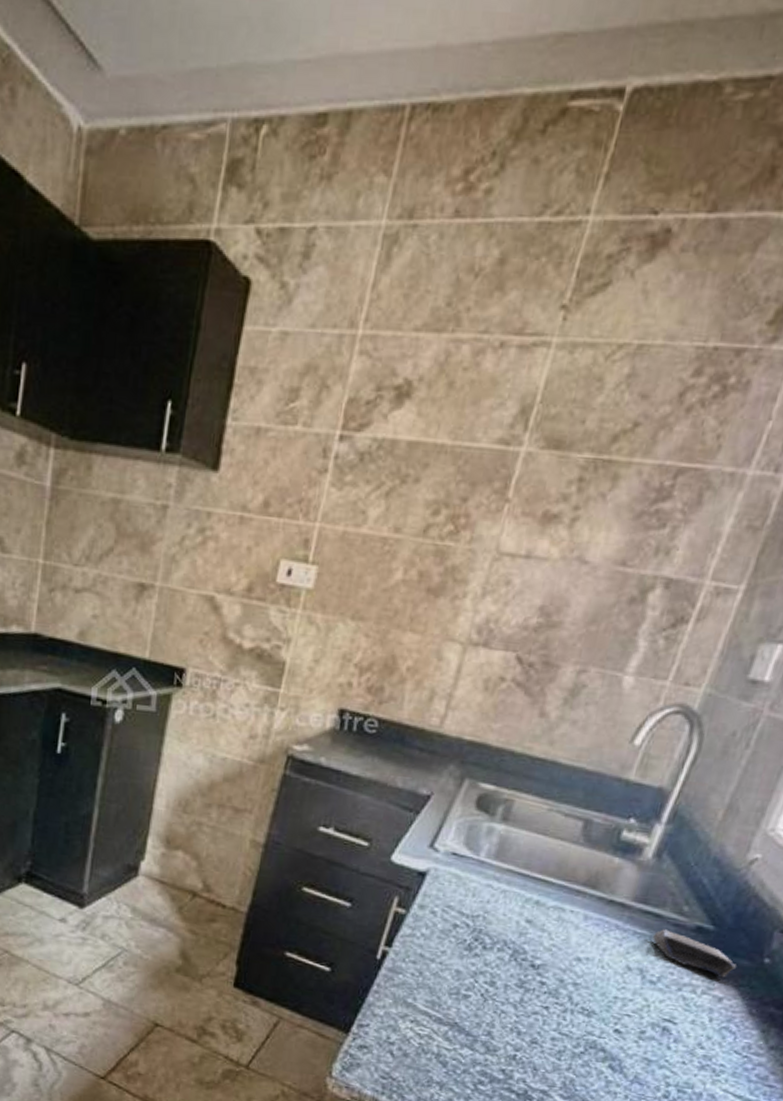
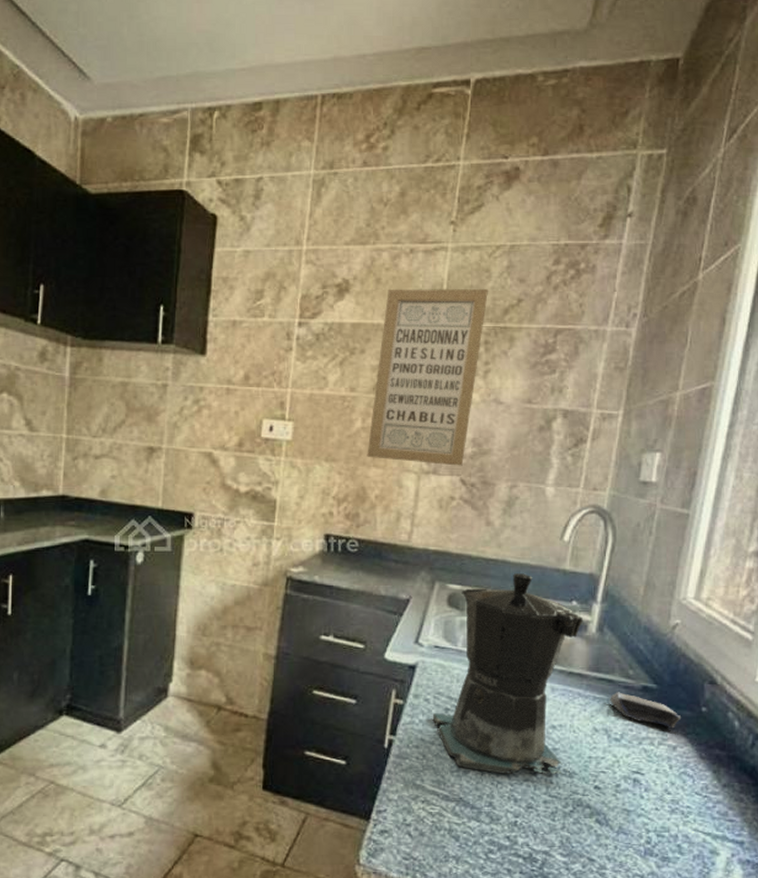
wall art: none [403,397,596,640] -> present [367,288,488,466]
coffee maker: none [436,778,640,1014] -> present [432,573,584,775]

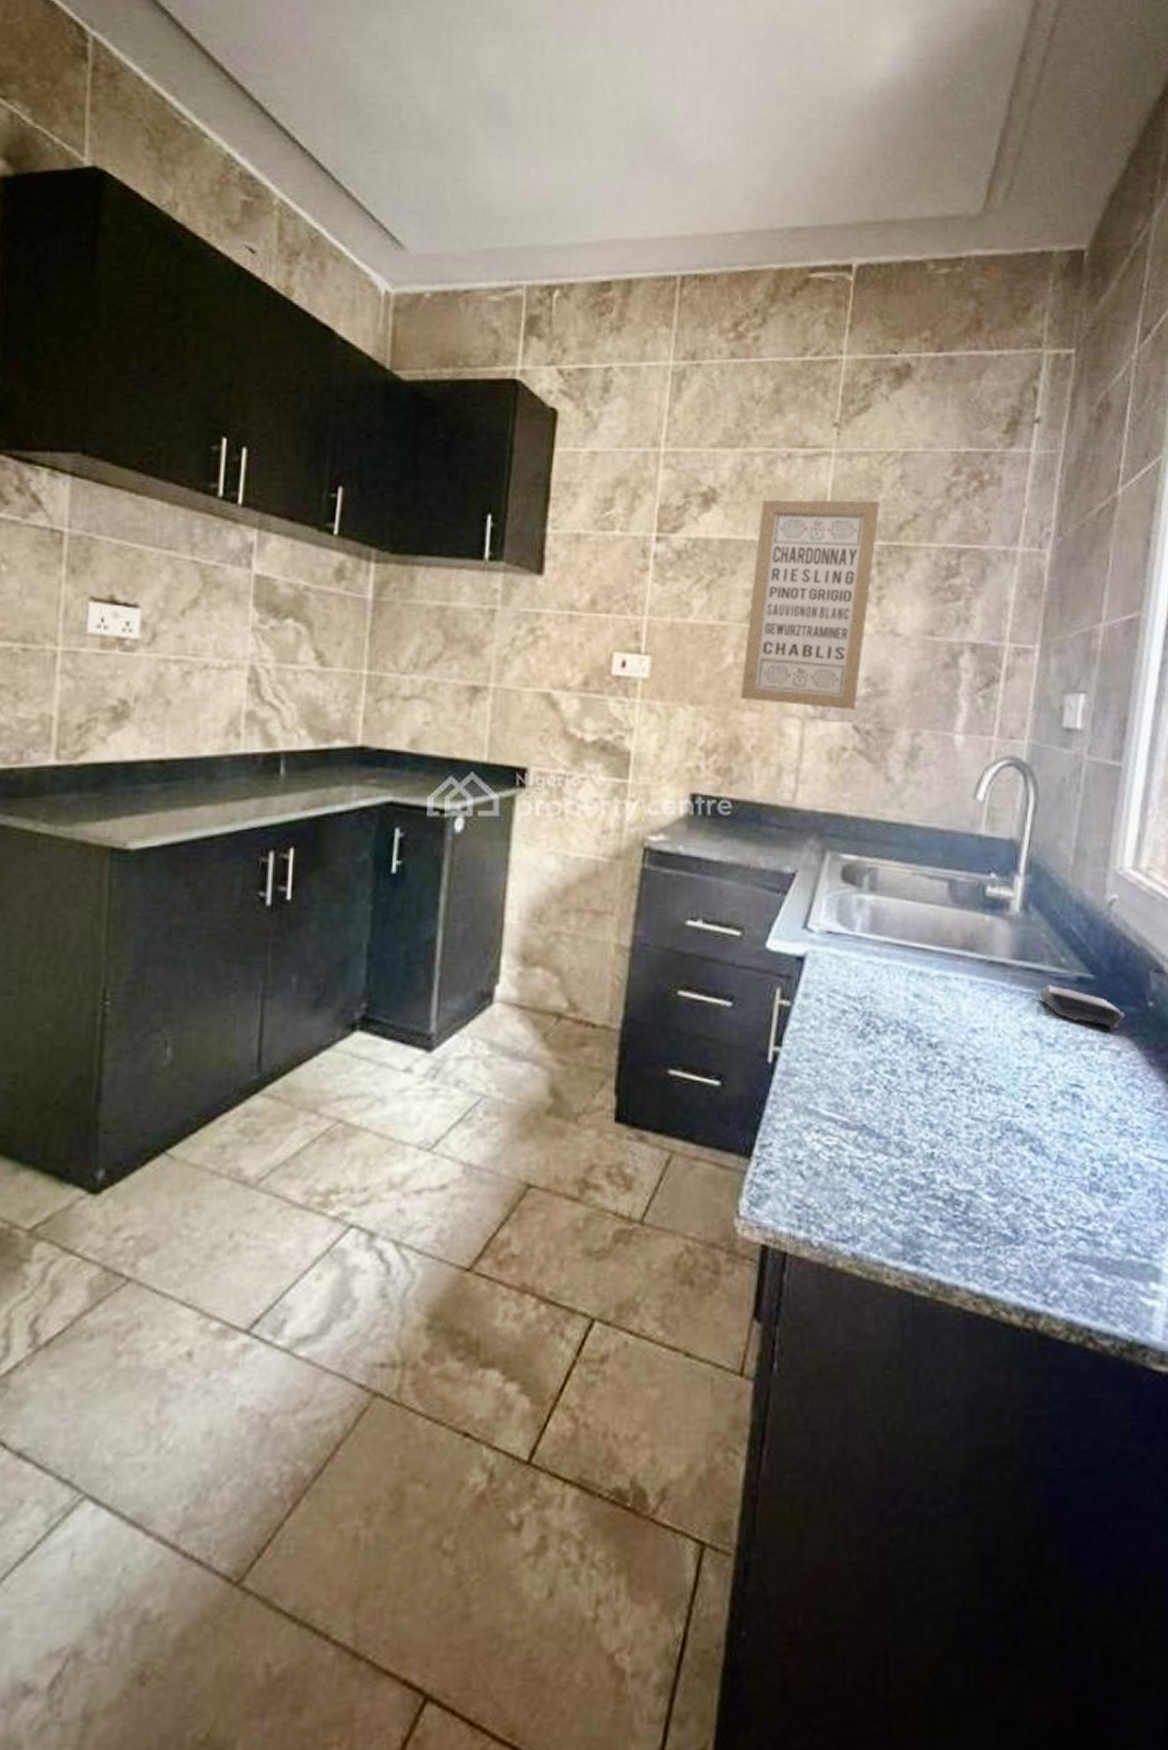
coffee maker: present [432,573,584,775] -> none [826,840,1005,1092]

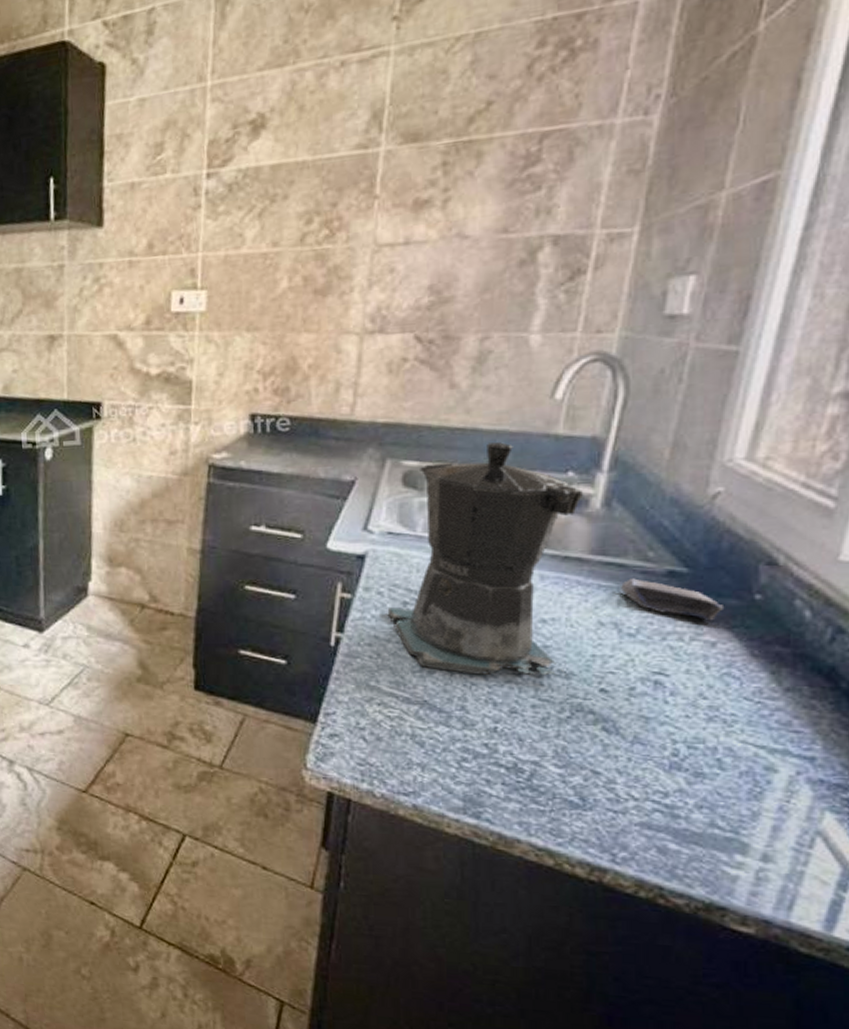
wall art: present [740,499,879,710] -> none [296,95,446,322]
coffee maker: none [826,840,1005,1092] -> present [387,442,584,676]

